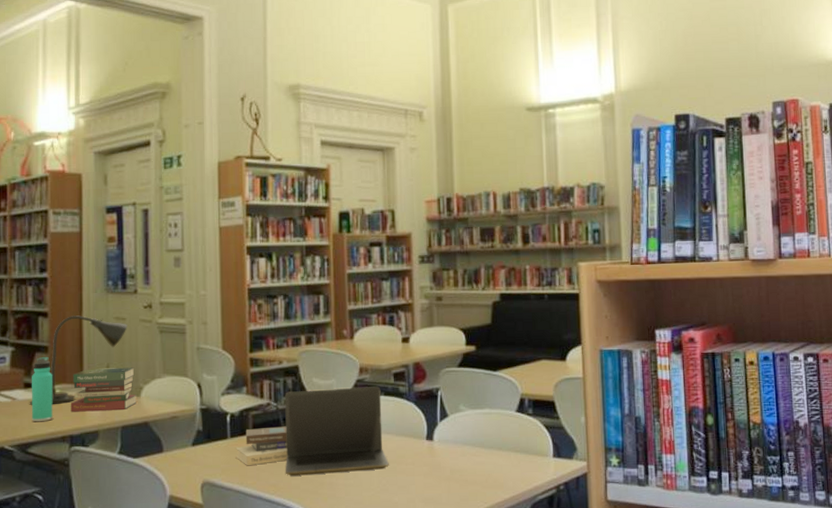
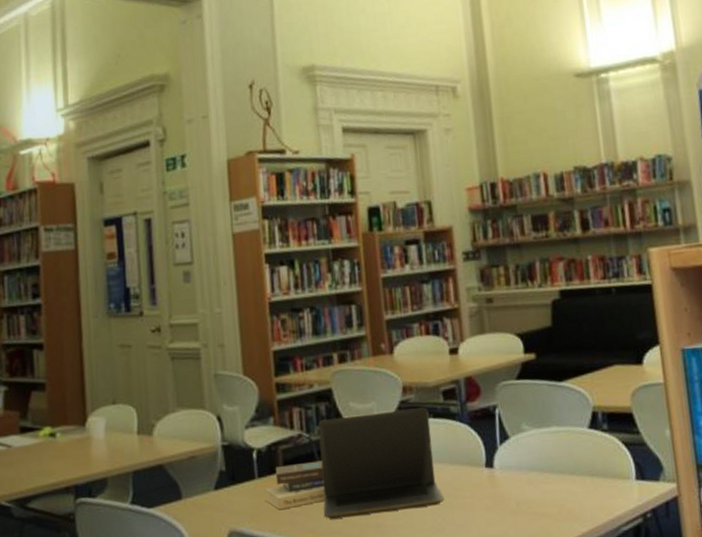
desk lamp: present [29,315,127,405] -> none [26,345,134,452]
thermos bottle: present [31,356,53,422] -> none [28,394,54,473]
books: present [70,367,137,412] -> none [73,401,149,458]

